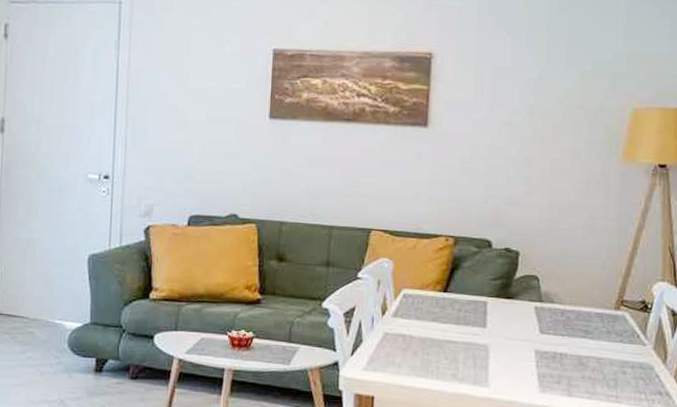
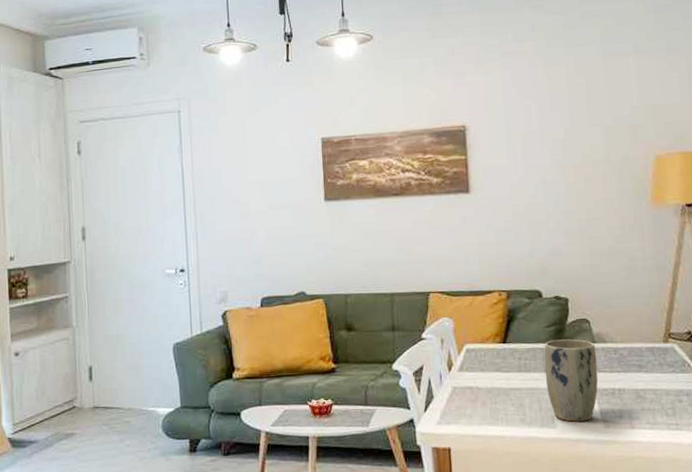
plant pot: none [484,294,542,384] -> present [544,339,598,422]

